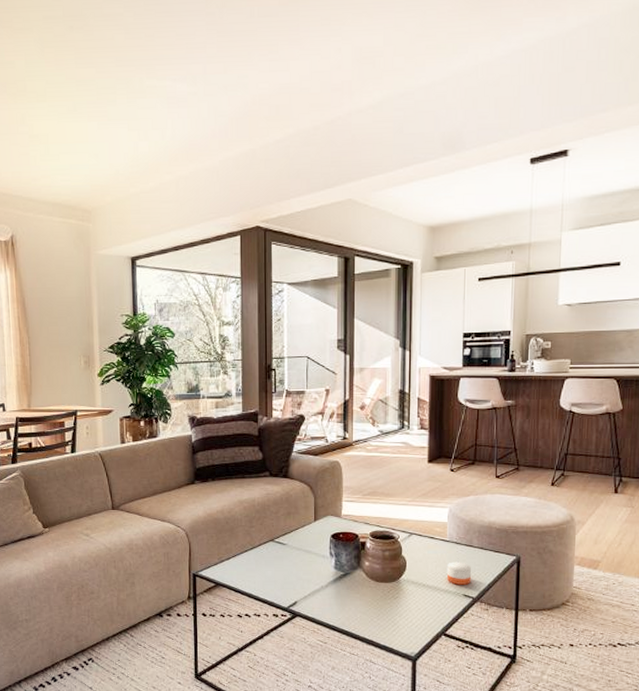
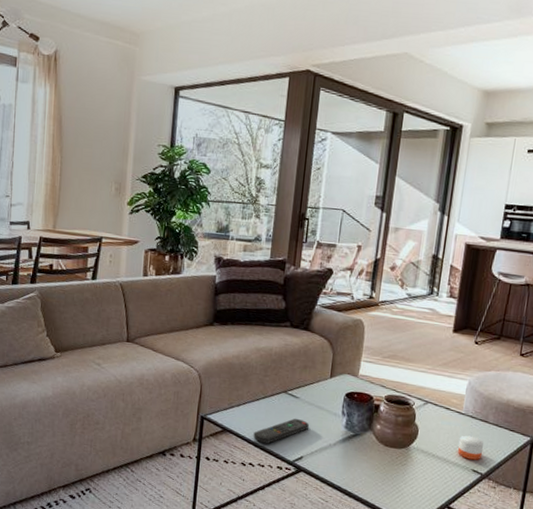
remote control: none [246,565,300,594] -> present [253,419,310,444]

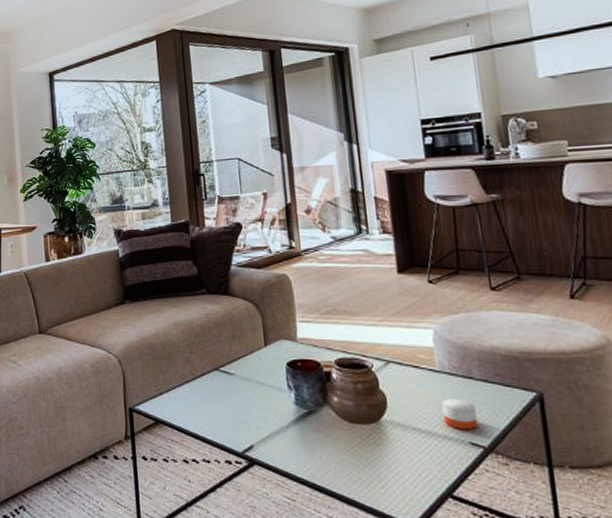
remote control: present [253,419,310,444] -> none [190,400,254,434]

